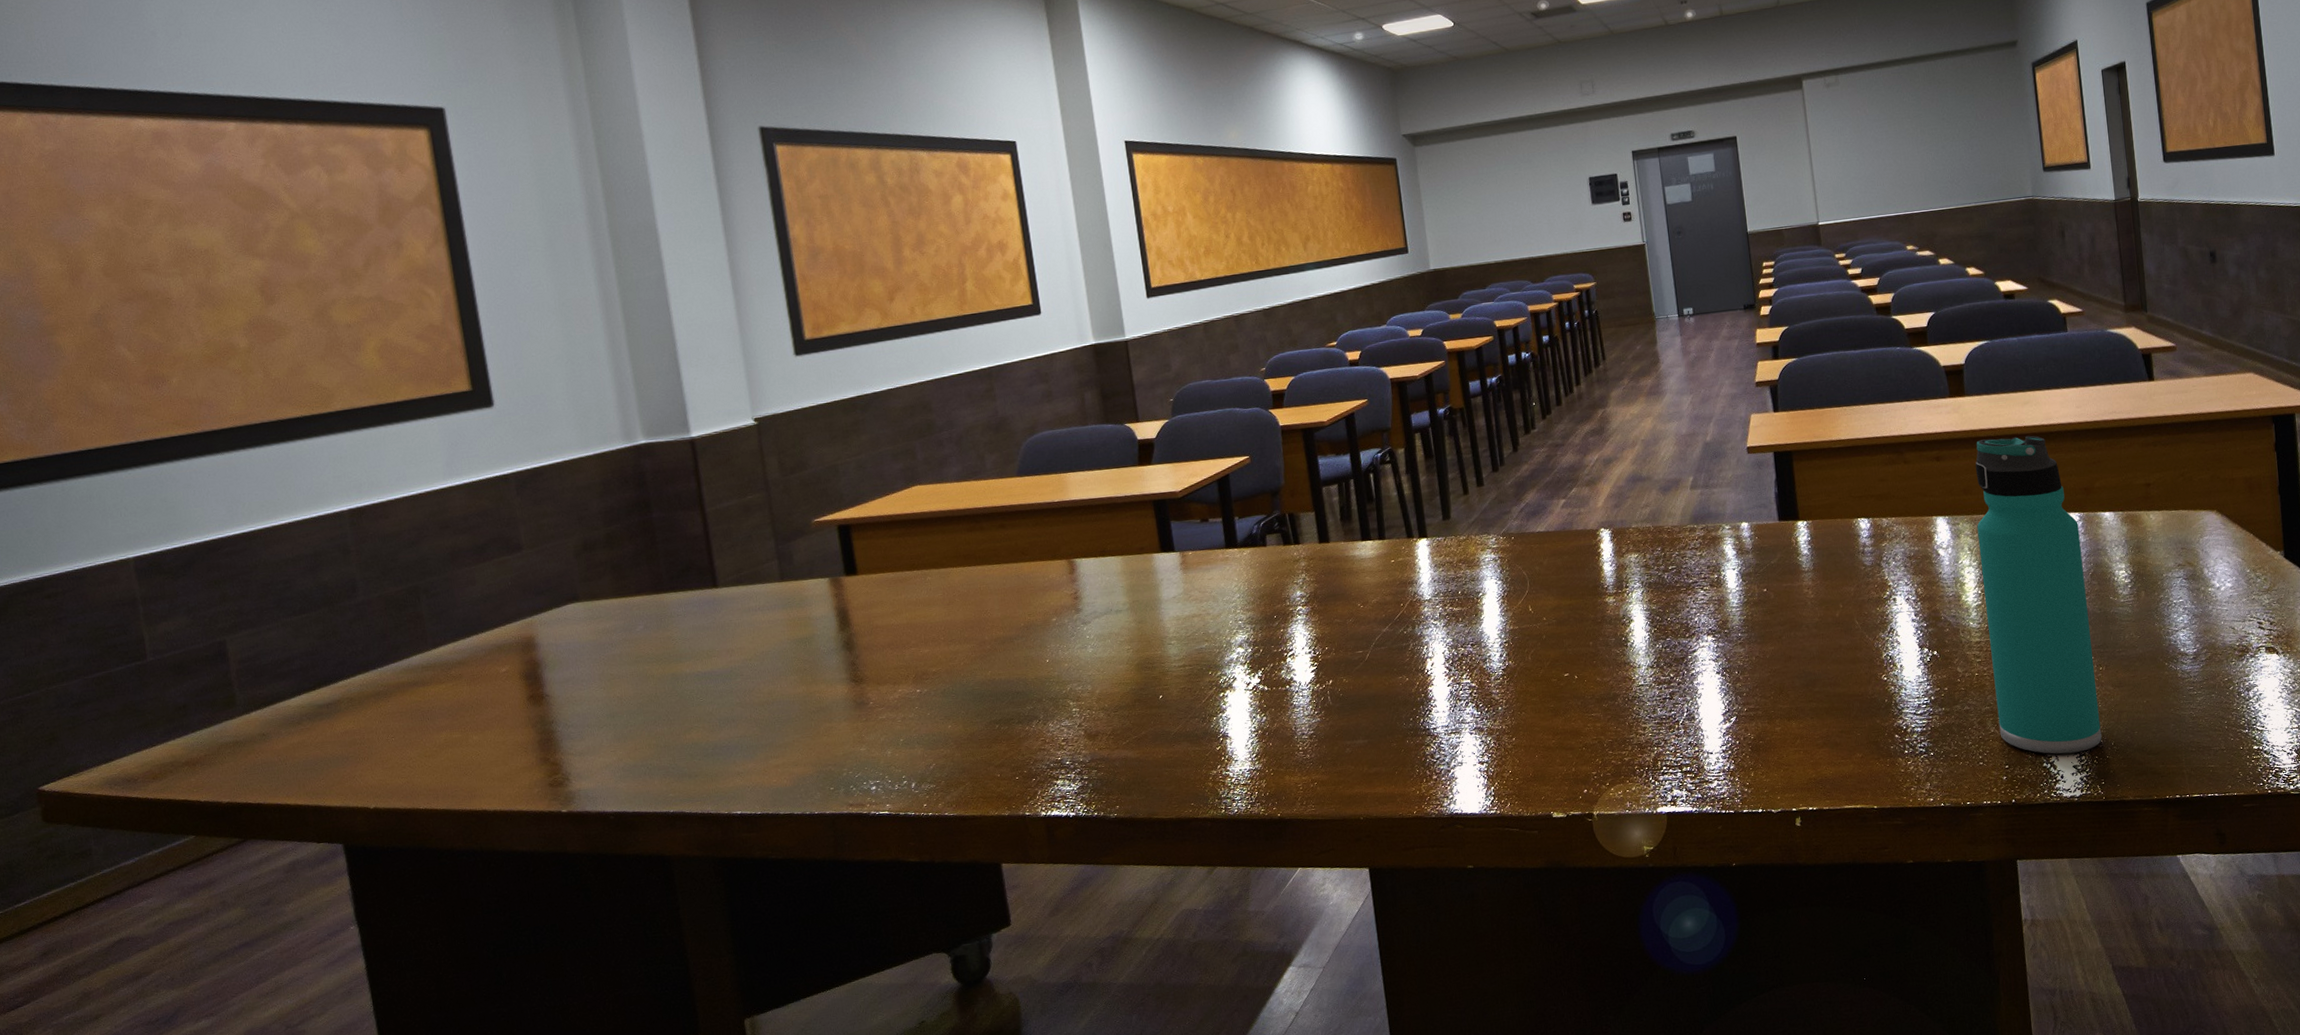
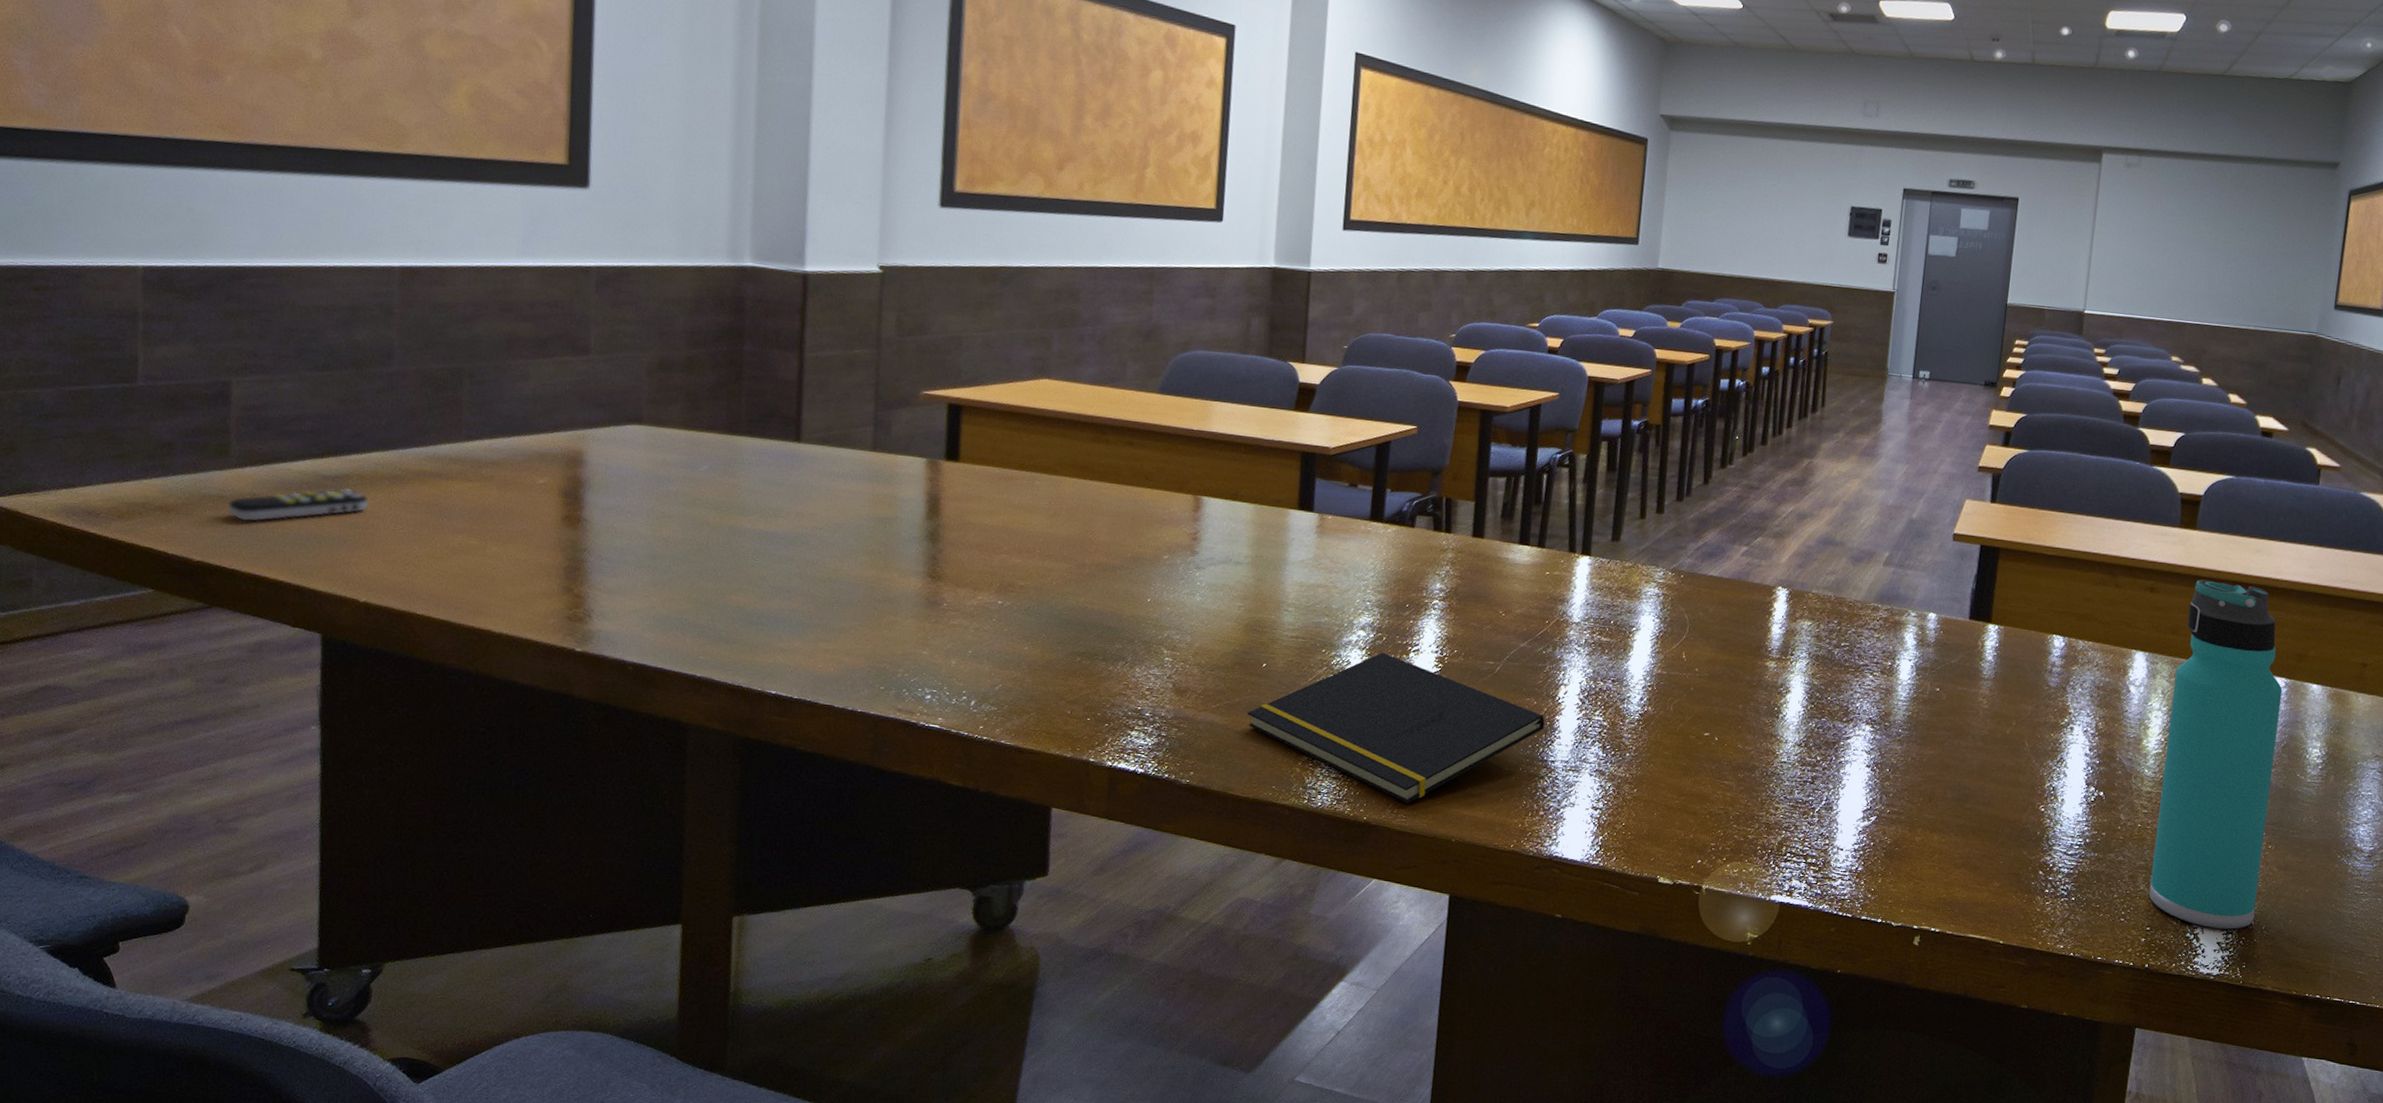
remote control: none [243,712,362,760] -> present [227,488,369,522]
notepad: none [1155,663,1420,794] -> present [1247,652,1545,804]

